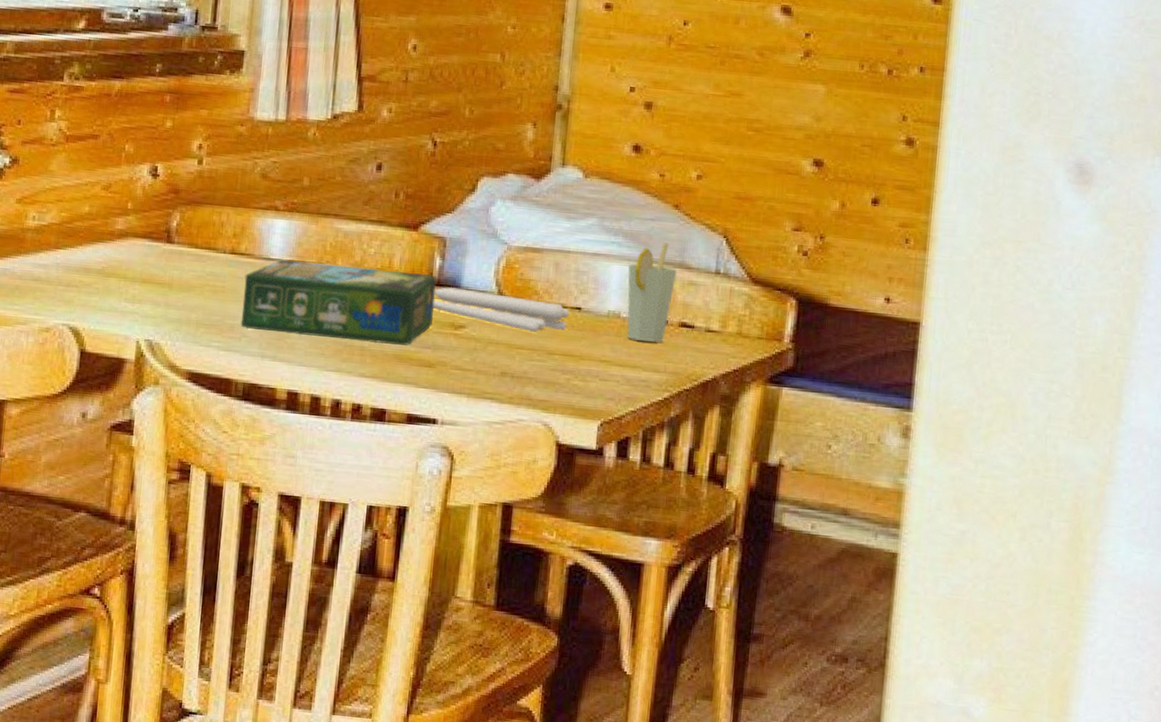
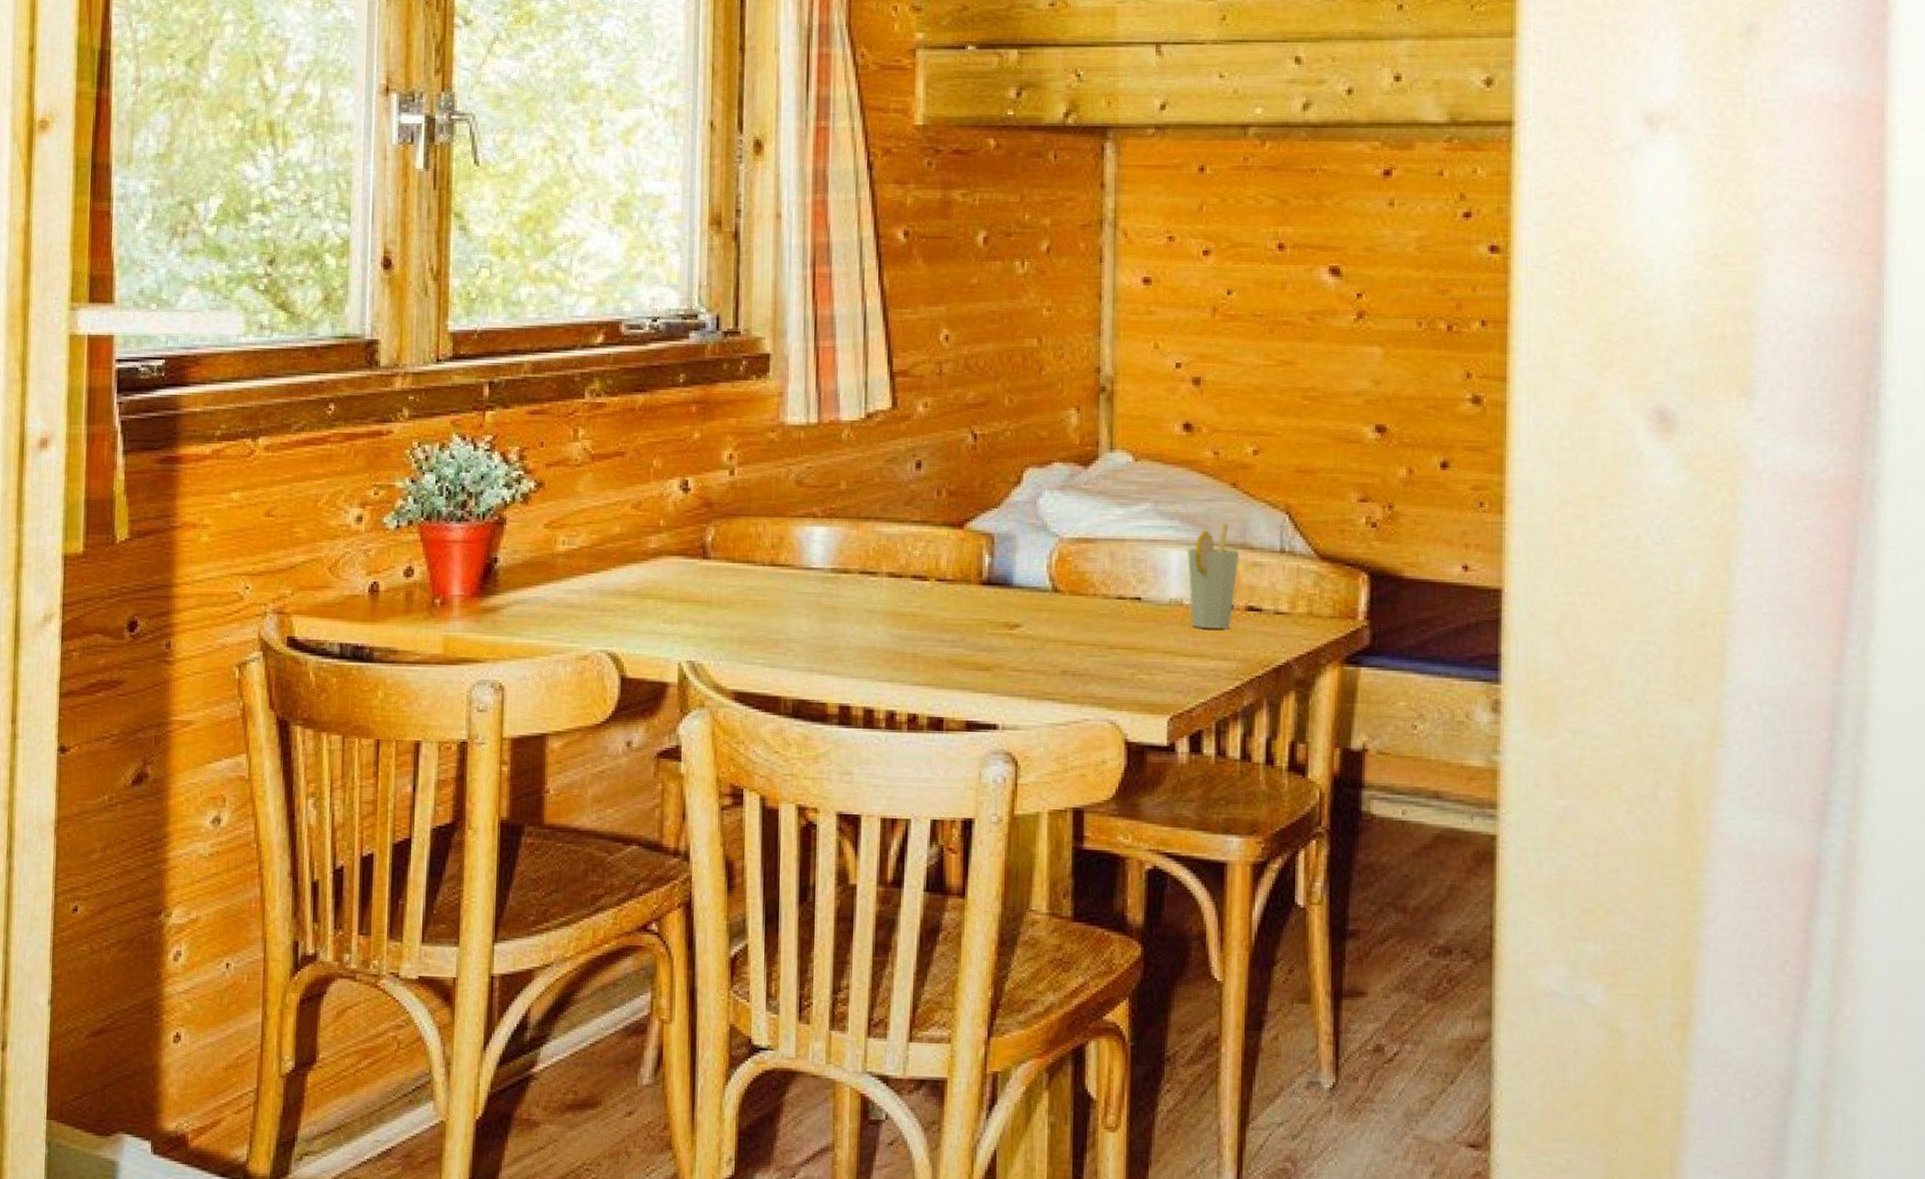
board game: present [240,260,437,346] -> none [785,569,987,650]
candle: present [432,287,570,332] -> none [984,585,1129,626]

